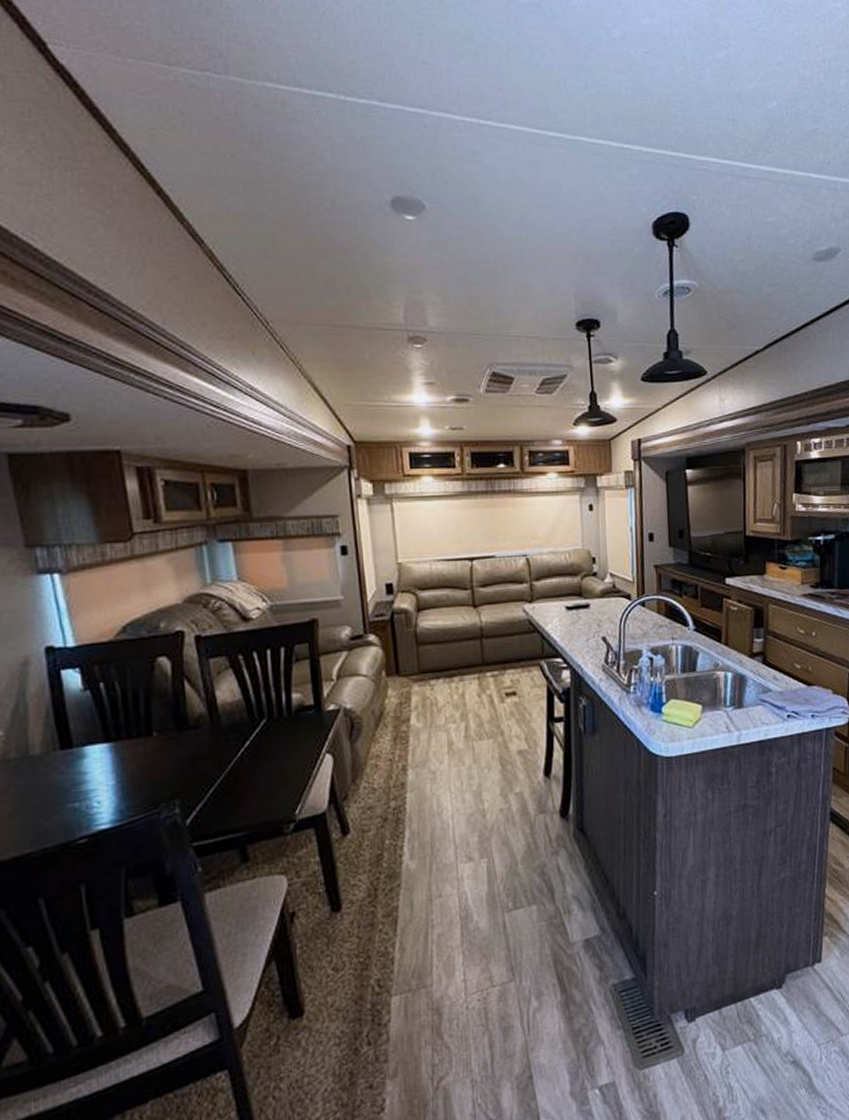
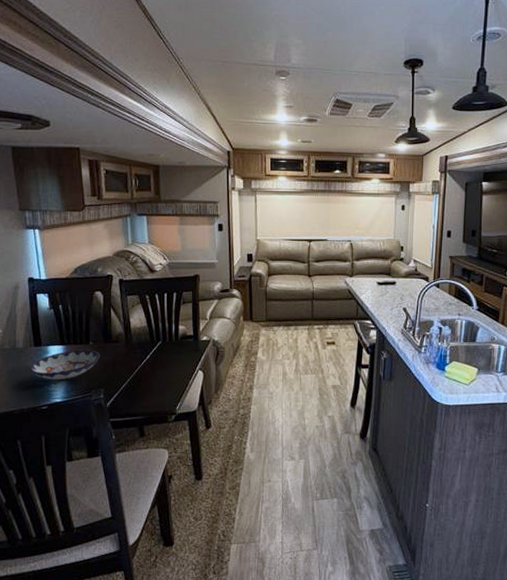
bowl: none [54,744,172,798] -> present [29,350,101,380]

